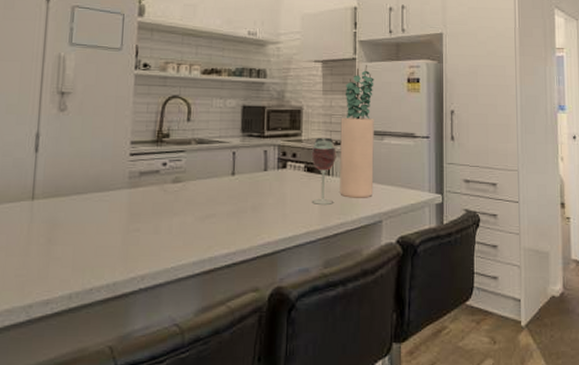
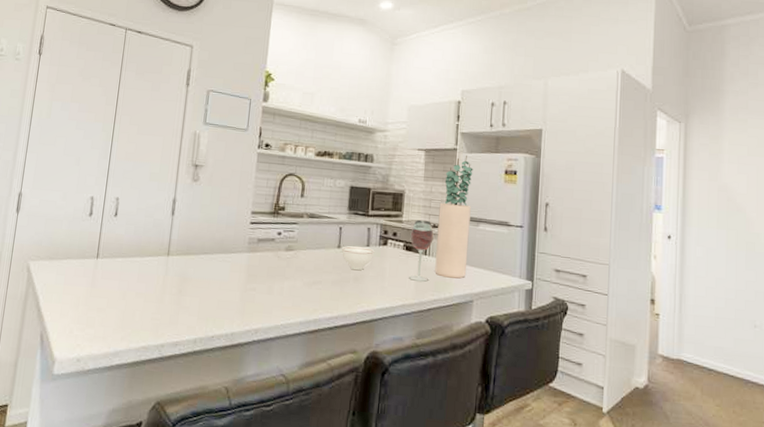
bowl: none [236,171,273,199] -> present [341,245,375,271]

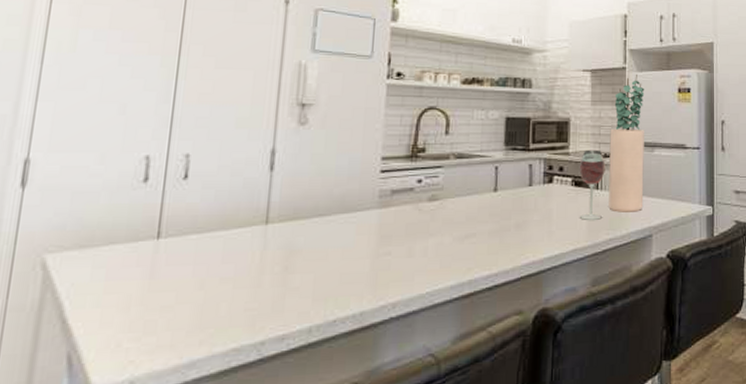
bowl: present [341,245,375,271] -> none [498,186,539,216]

